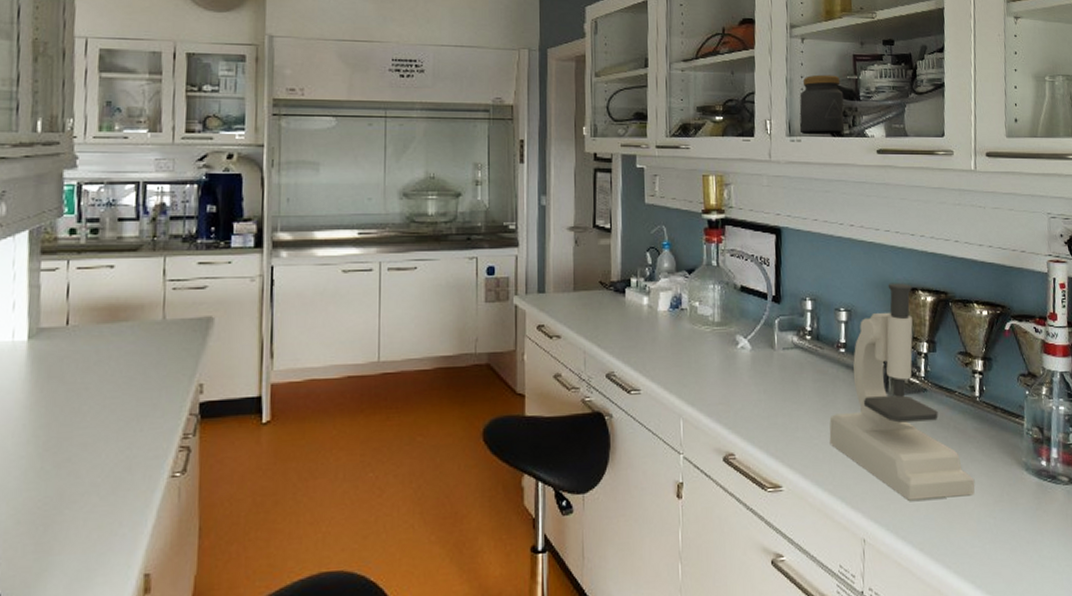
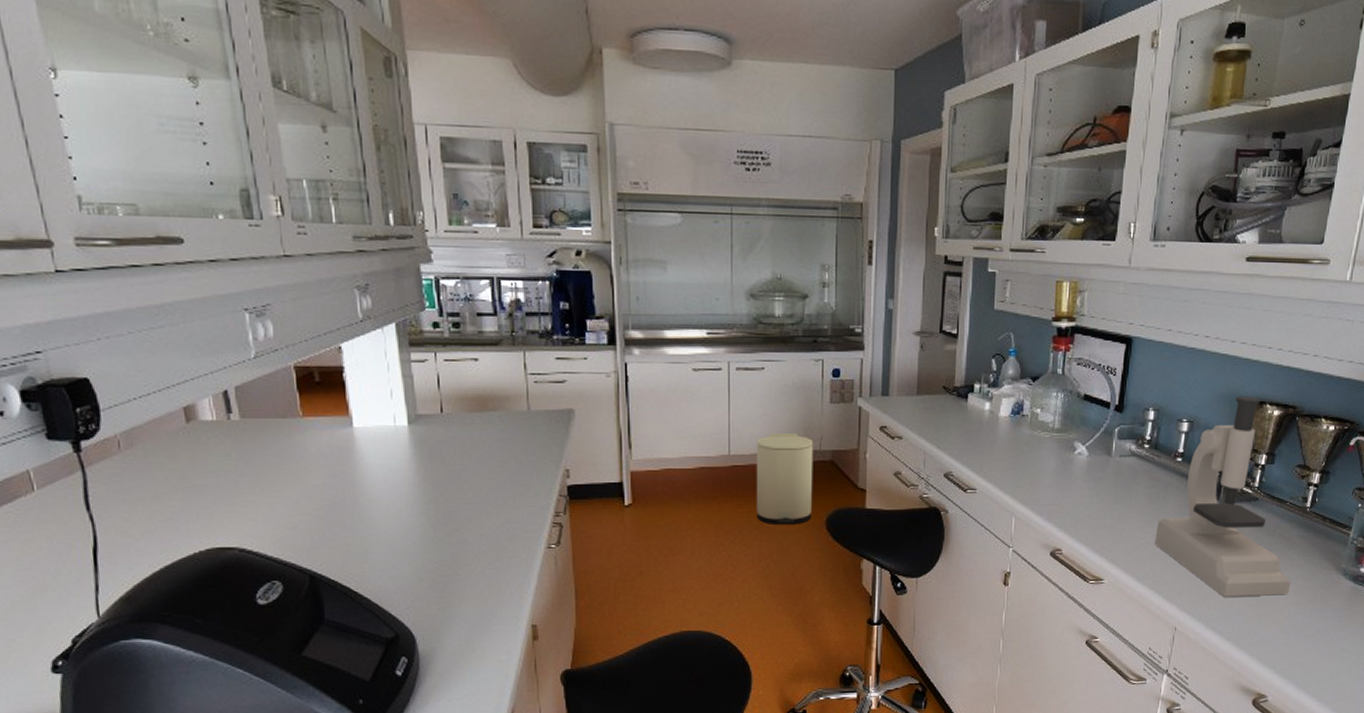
pedal bin: none [407,336,469,439] -> present [756,433,814,524]
jar: present [799,74,844,136] -> none [1165,172,1219,241]

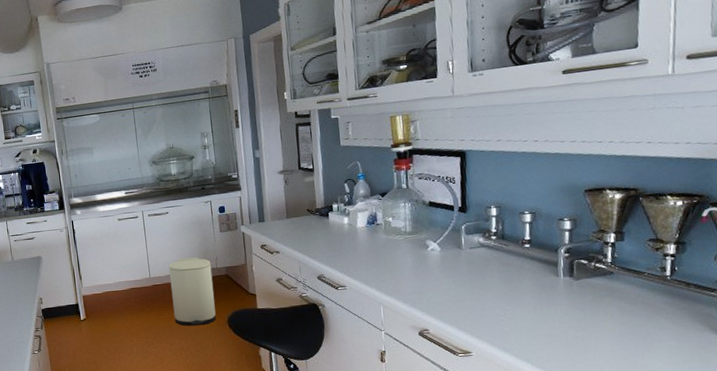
microscope: present [1154,396,1291,597] -> none [515,185,664,361]

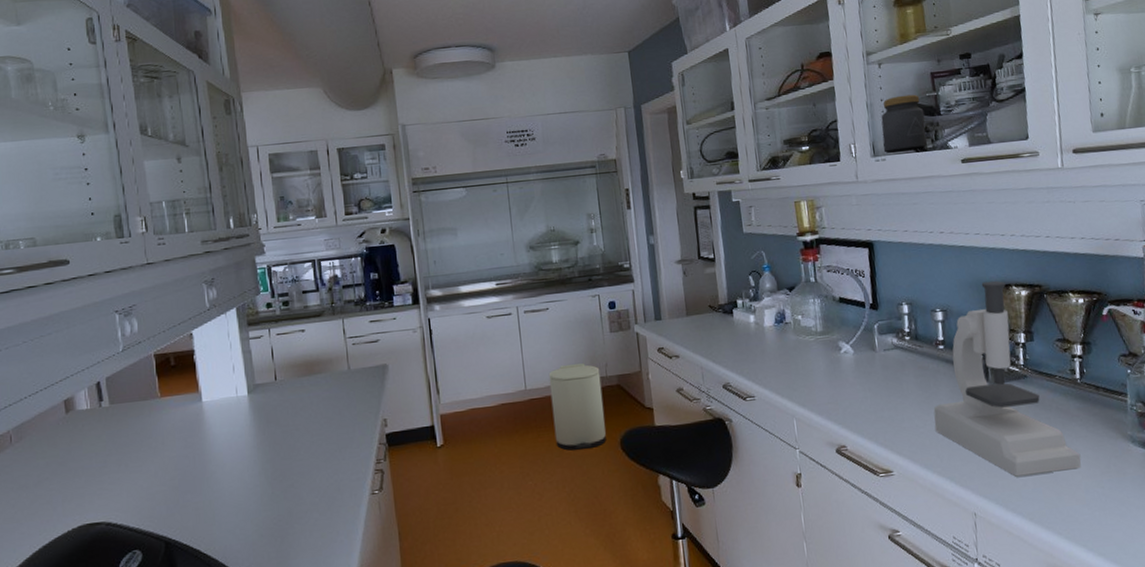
jar: none [481,9,527,69] -> present [881,94,927,154]
microscope: none [515,185,664,361] -> present [933,280,1082,477]

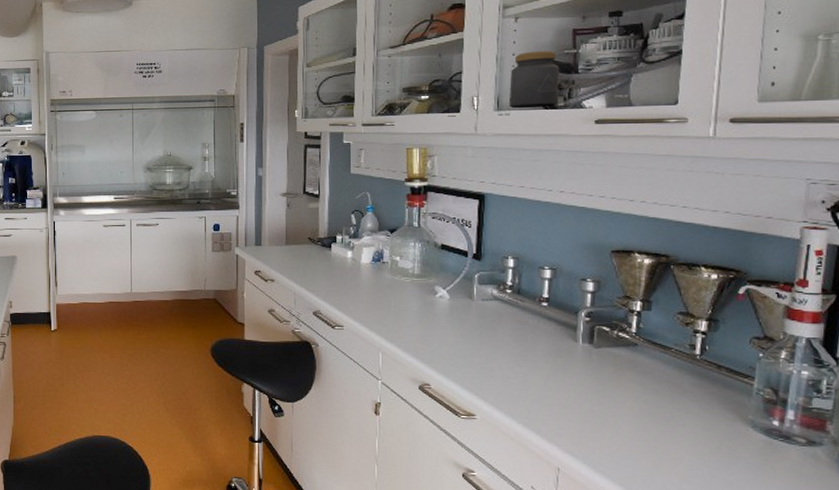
pedal bin: present [548,363,606,451] -> none [152,276,199,351]
microscope: present [933,280,1082,477] -> none [526,245,688,444]

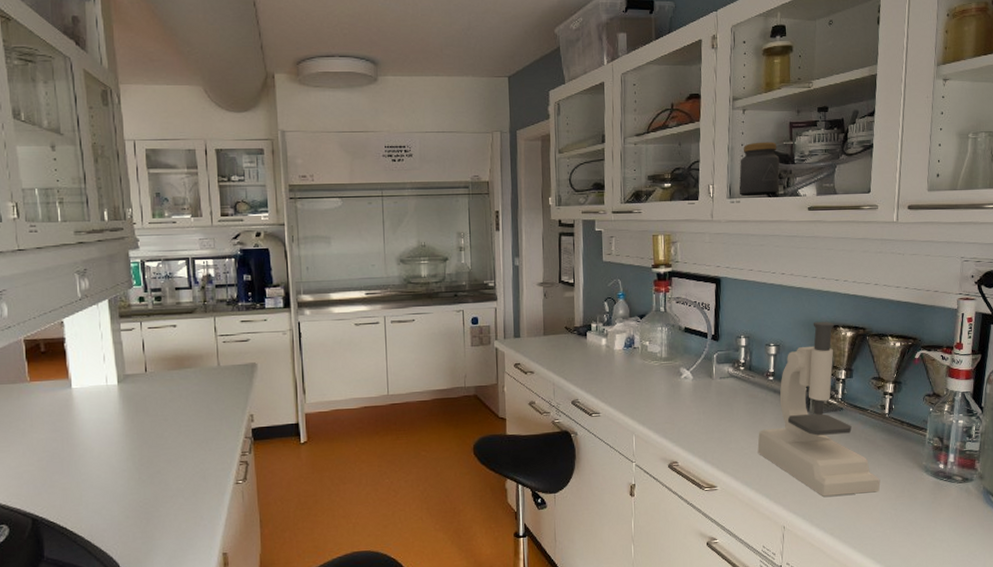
microscope: none [526,245,688,444] -> present [757,321,881,497]

